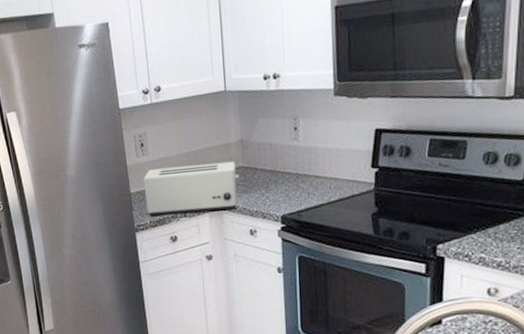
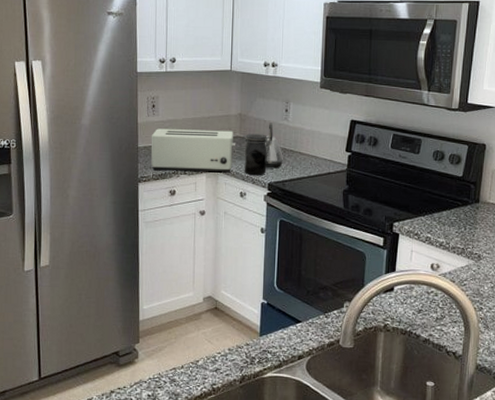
jar: none [246,160,280,209] -> present [242,133,271,175]
kettle: none [273,145,298,199] -> present [265,123,284,169]

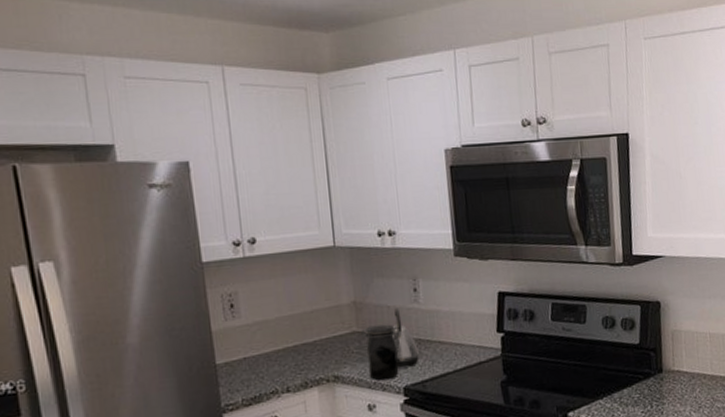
toaster: present [151,128,236,173] -> none [233,325,355,393]

